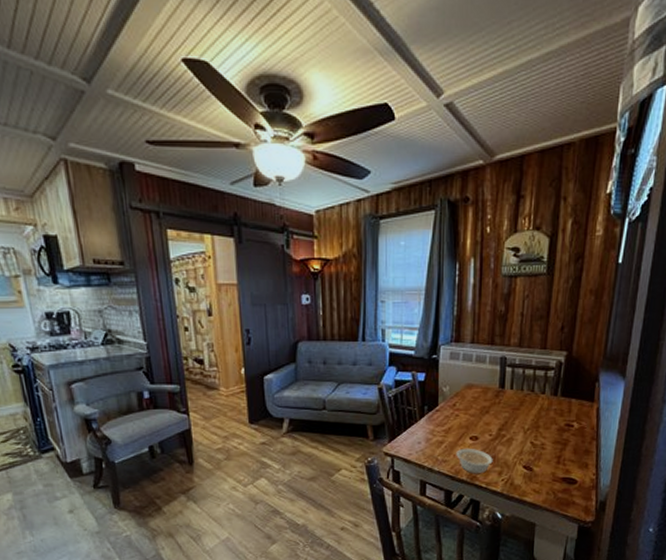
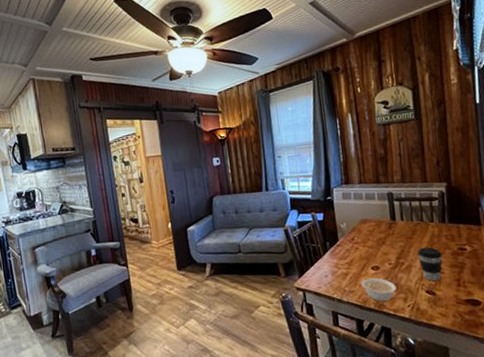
coffee cup: none [521,420,547,456] -> present [417,247,442,281]

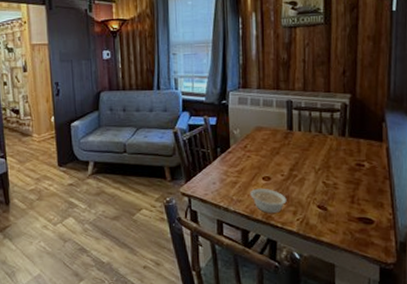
coffee cup: present [417,247,442,281] -> none [312,160,338,196]

